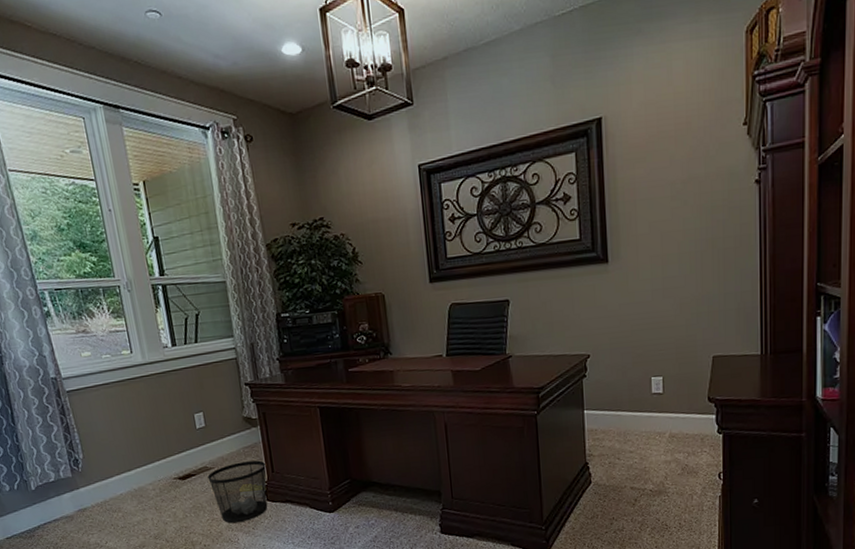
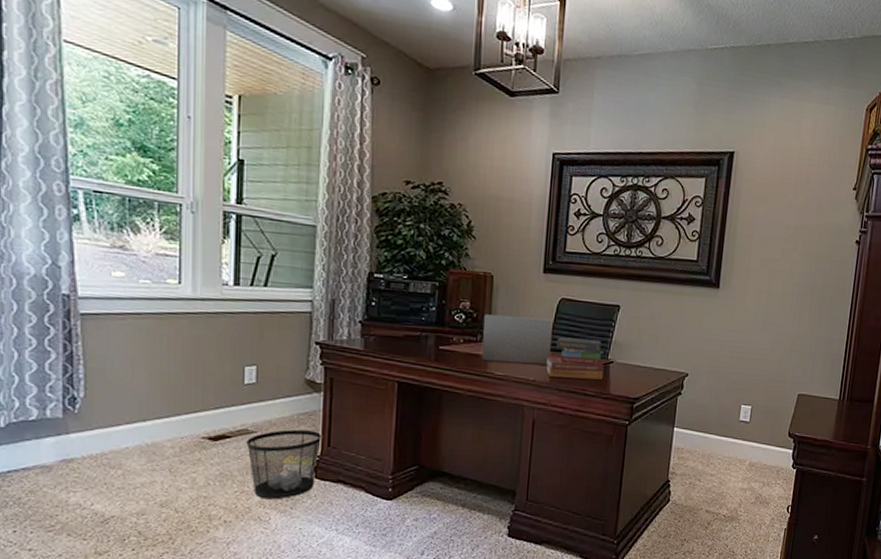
laptop: none [382,326,450,376] -> present [482,314,553,365]
books: none [446,337,505,380] -> present [545,337,605,380]

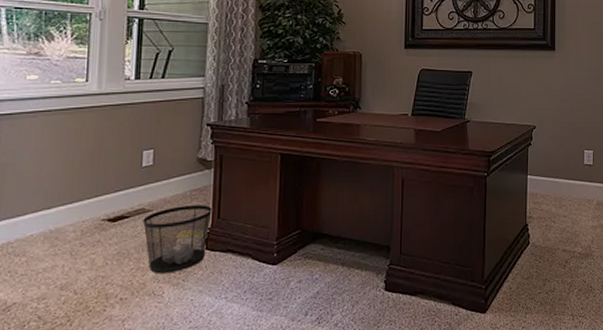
laptop: present [482,314,553,365] -> none [354,88,415,129]
books: present [545,337,605,380] -> none [410,103,463,138]

